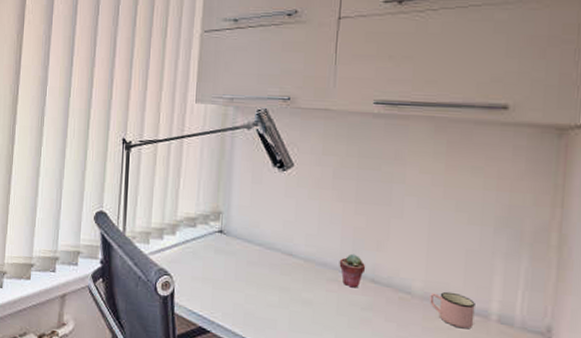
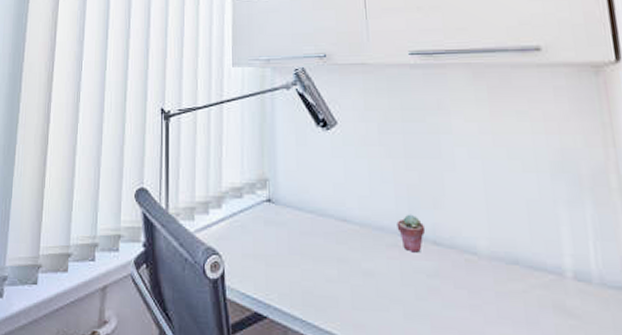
mug: present [430,291,475,329] -> none [497,248,550,291]

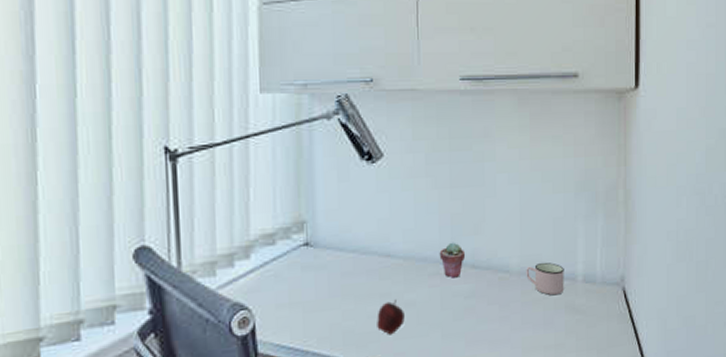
apple: none [335,266,363,304] -> present [377,299,405,335]
mug: none [497,248,550,291] -> present [526,262,564,296]

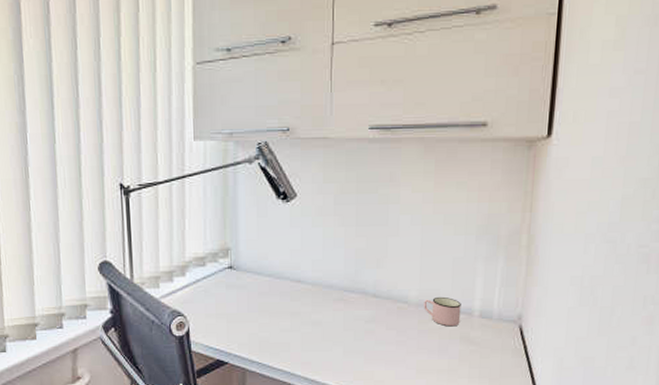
apple: present [377,299,405,335] -> none [288,318,311,347]
potted succulent: present [439,242,466,278] -> none [344,273,368,304]

